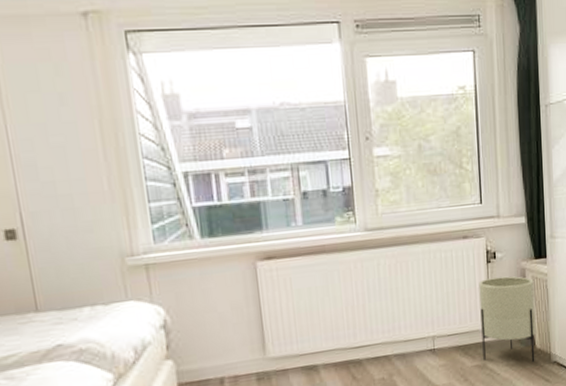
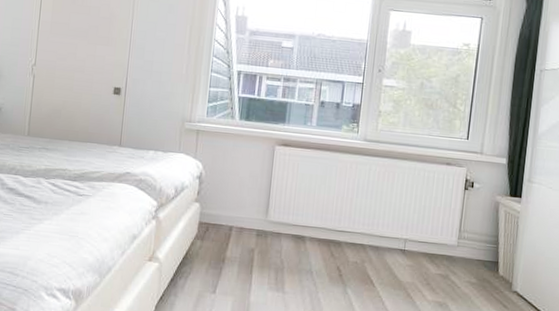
planter: present [479,276,536,363] -> none [447,202,506,287]

